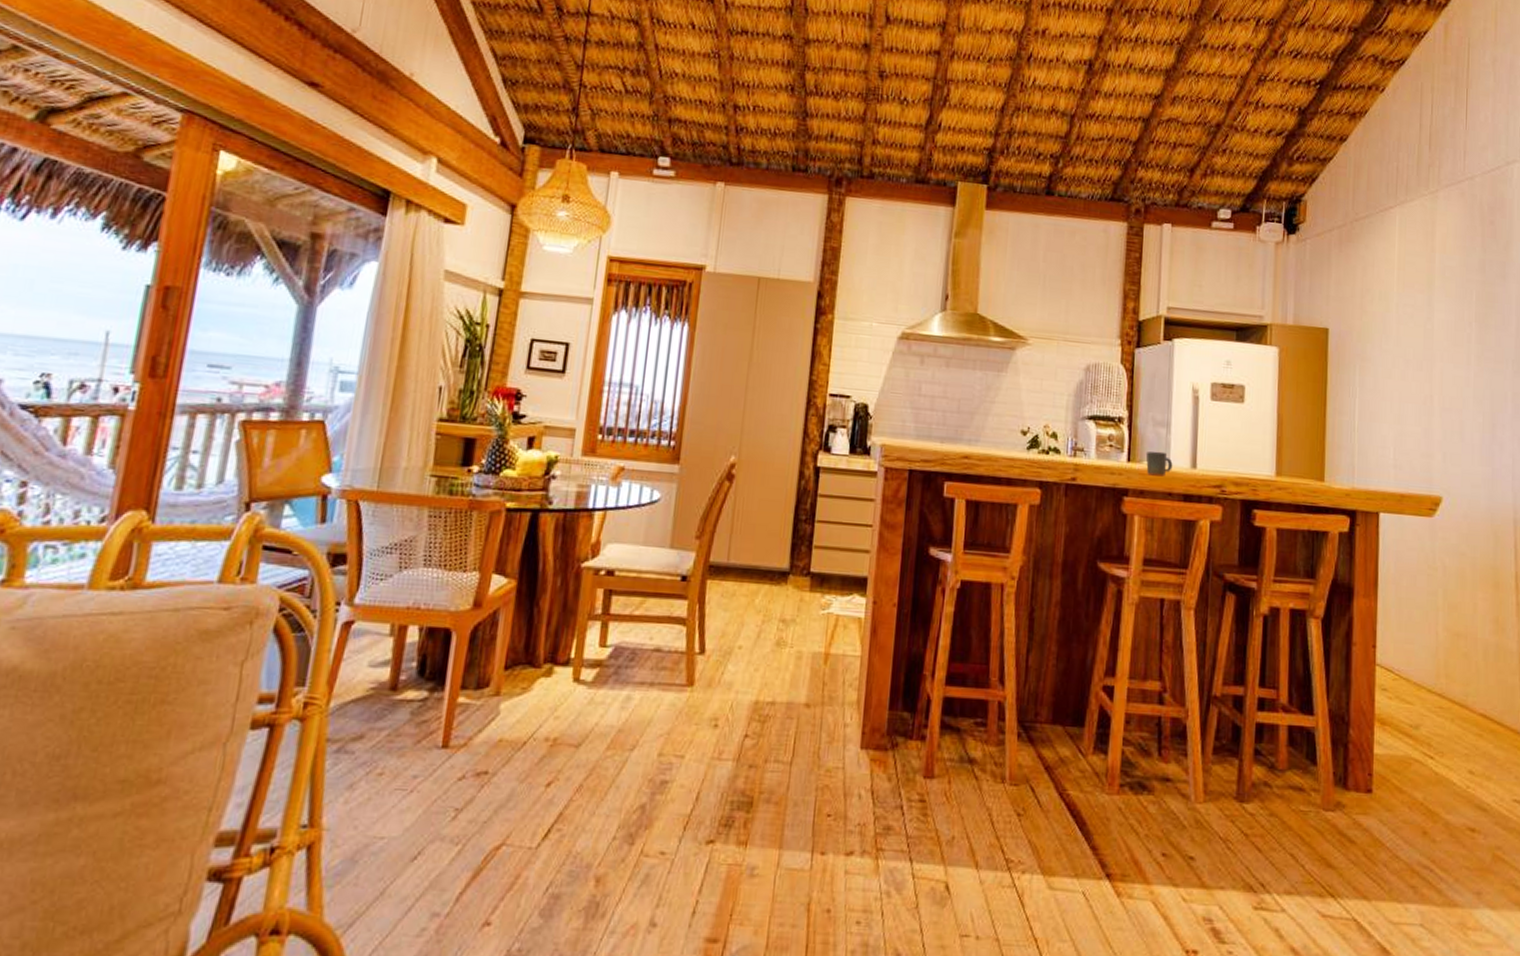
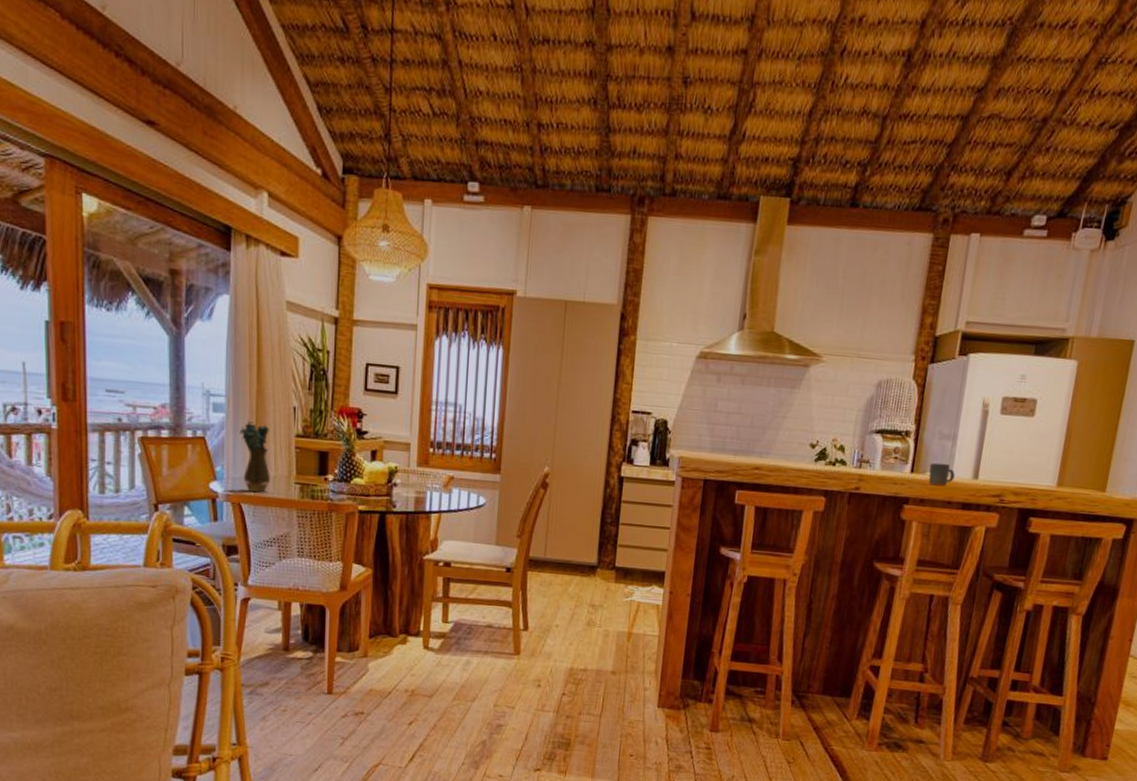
vase: none [366,401,407,487] -> present [239,420,270,493]

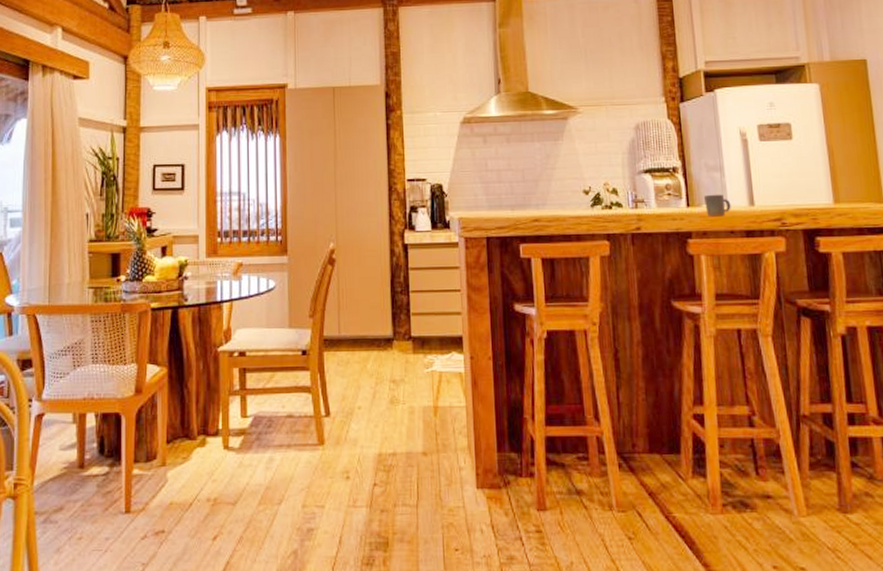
vase: present [239,420,270,493] -> none [35,231,64,302]

